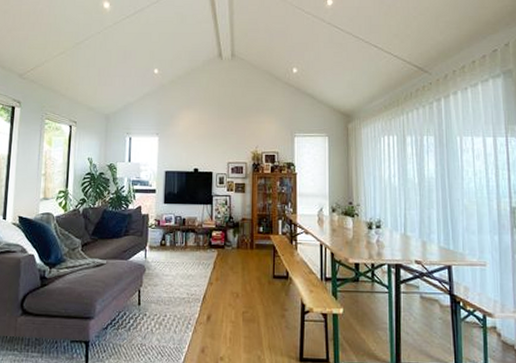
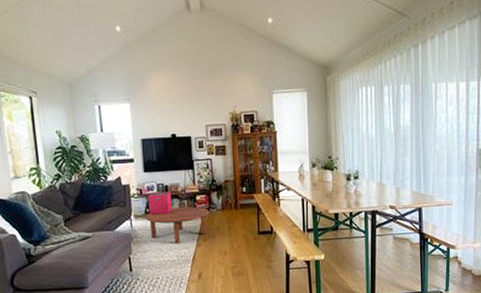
coffee table: none [160,241,224,281] -> present [145,206,209,244]
storage bin: none [165,224,188,247] -> present [149,192,172,215]

